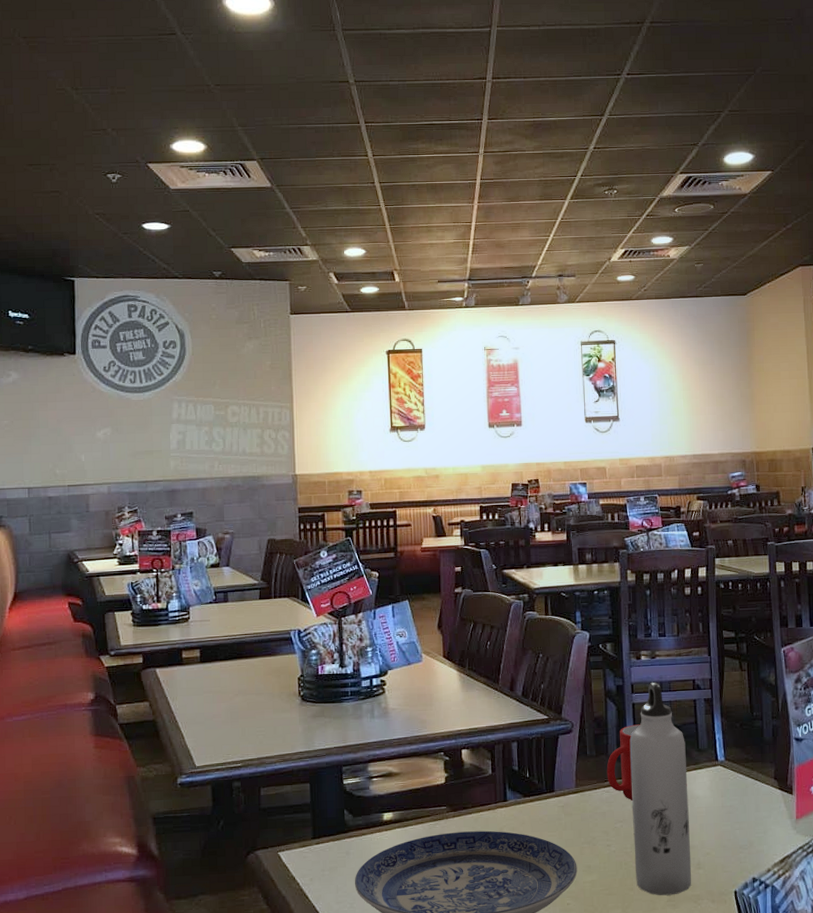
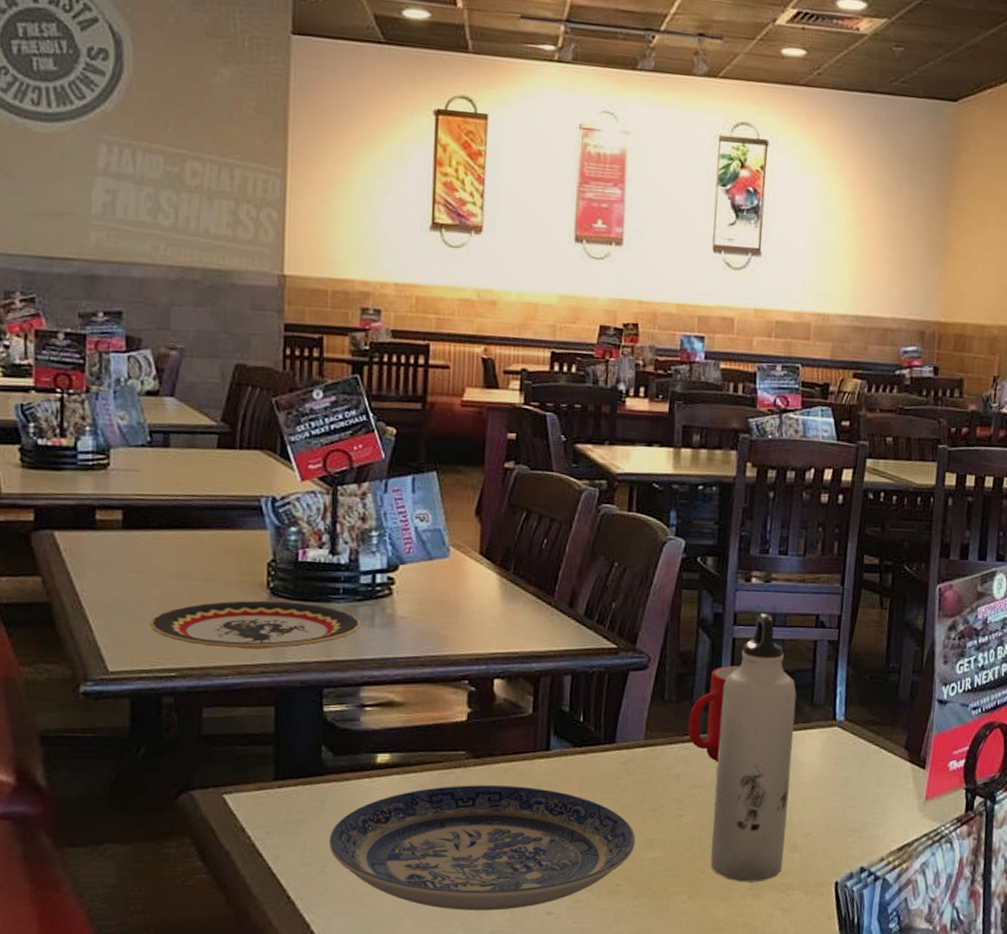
plate: none [222,704,365,743] -> present [150,600,361,649]

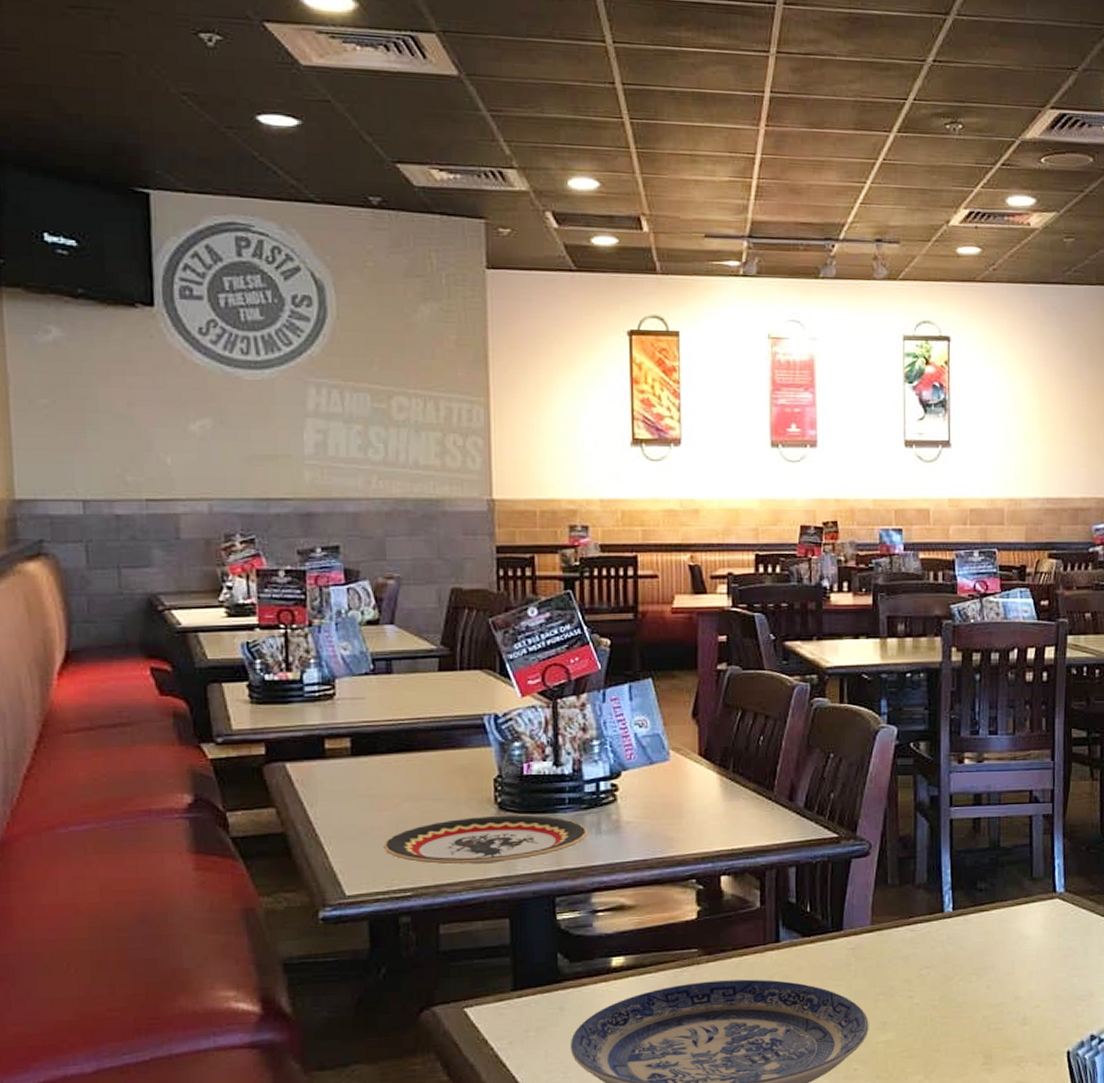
cup: present [687,665,740,762] -> none [912,846,959,942]
water bottle: present [710,614,797,882] -> none [943,793,1016,1058]

